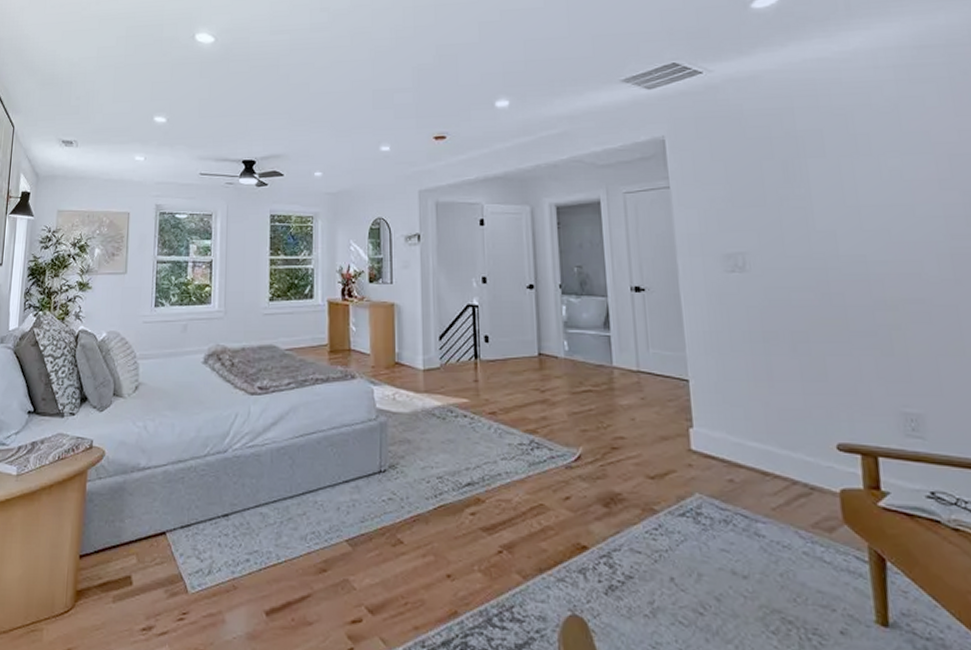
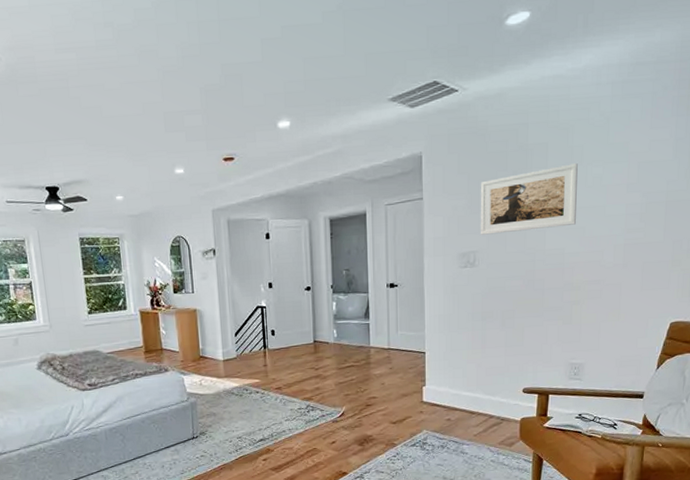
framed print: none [741,154,876,233] -> present [480,163,578,235]

